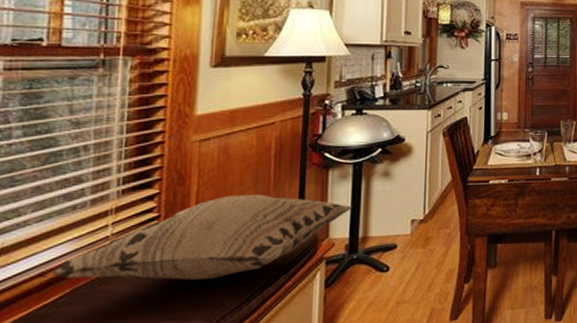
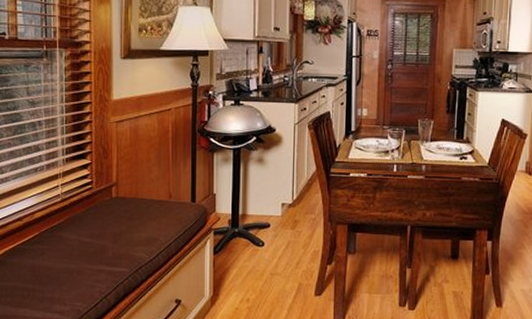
decorative pillow: present [50,194,354,280] -> none [25,169,234,236]

